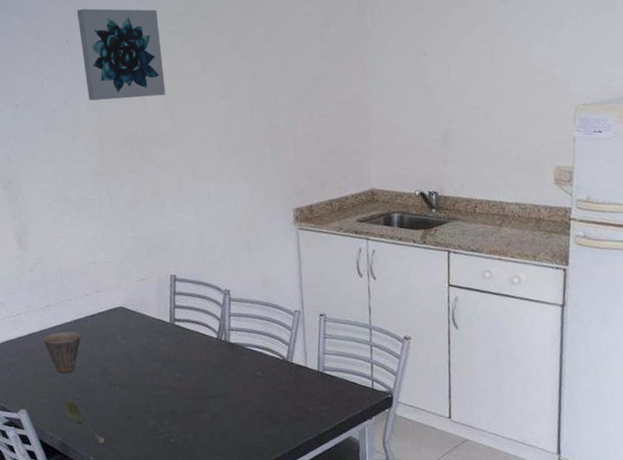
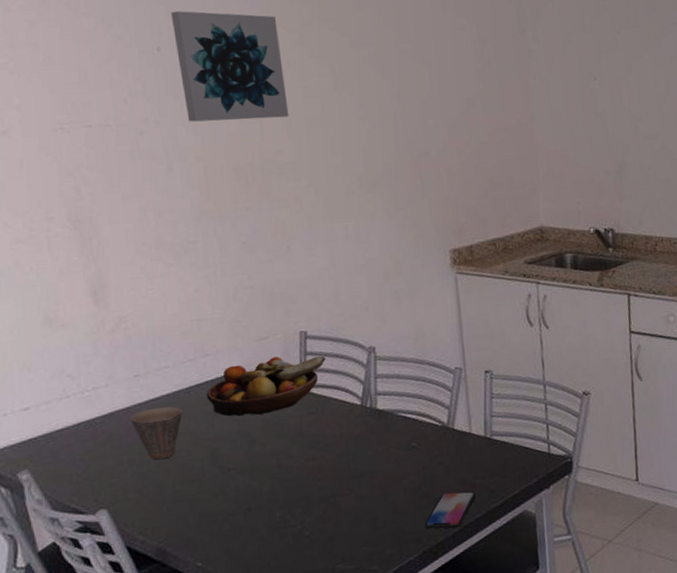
soupspoon: present [64,401,105,444] -> none [161,494,218,546]
fruit bowl: none [99,295,191,342] -> present [206,355,326,416]
smartphone: none [266,416,309,447] -> present [424,491,476,530]

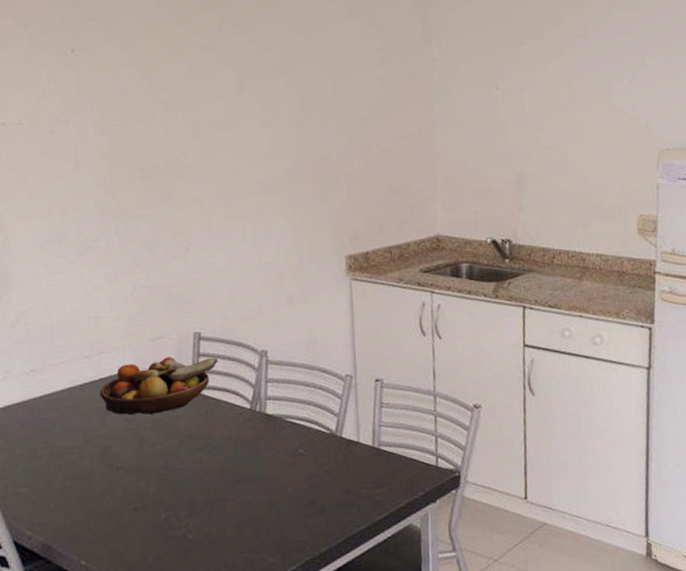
cup: present [130,406,182,460] -> none [24,402,75,456]
wall art: present [170,11,289,122] -> none [86,14,195,122]
smartphone: present [424,491,476,530] -> none [308,501,361,540]

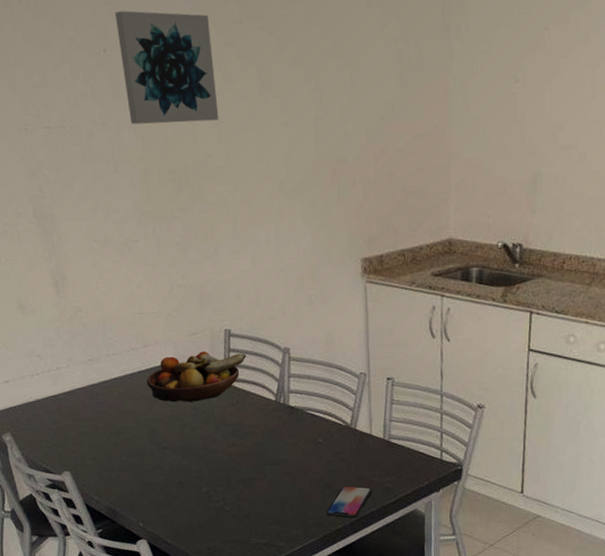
wall art: none [86,14,195,122] -> present [114,10,219,125]
smartphone: none [308,501,361,540] -> present [326,486,372,518]

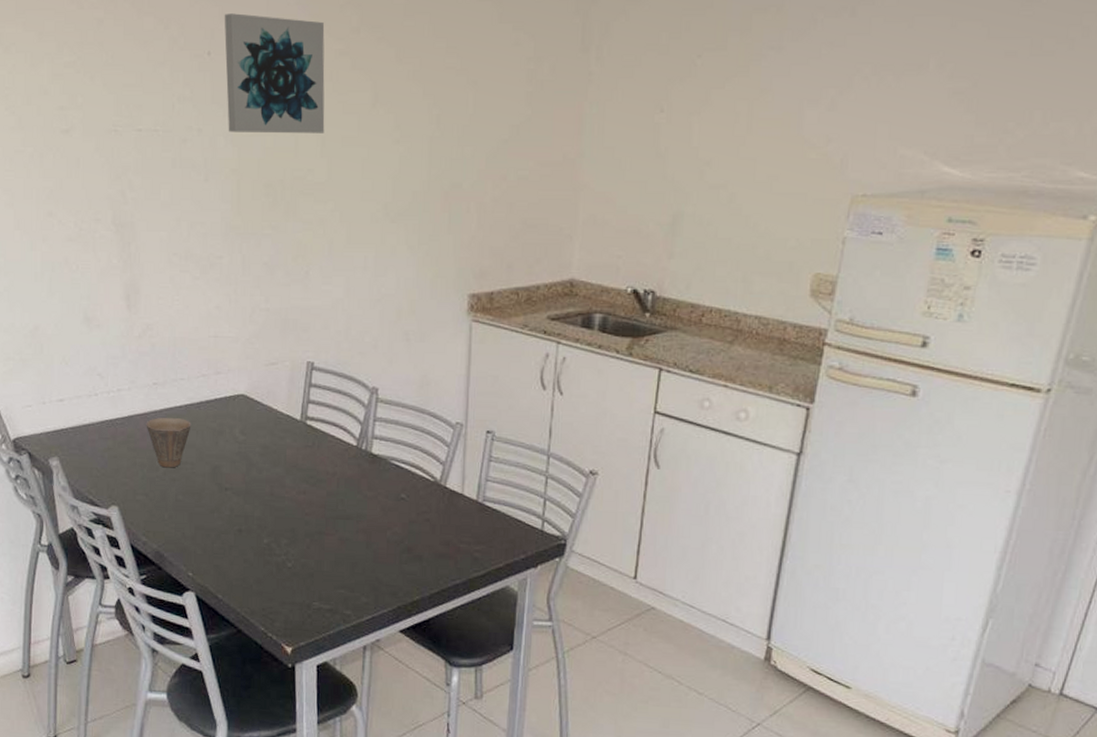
cup: none [86,389,127,434] -> present [146,418,191,468]
fruit bowl: present [146,351,247,402] -> none [214,384,329,440]
smartphone: present [326,486,372,518] -> none [402,551,458,590]

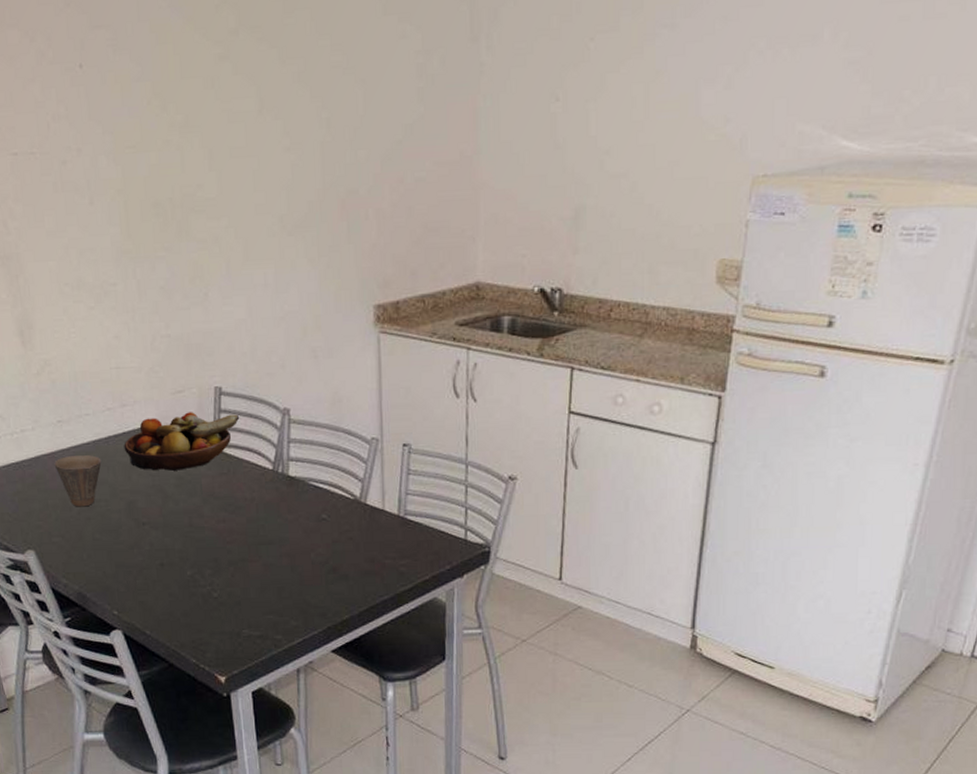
fruit bowl: none [214,384,329,440] -> present [123,412,240,471]
wall art: present [224,13,325,134] -> none [92,20,211,151]

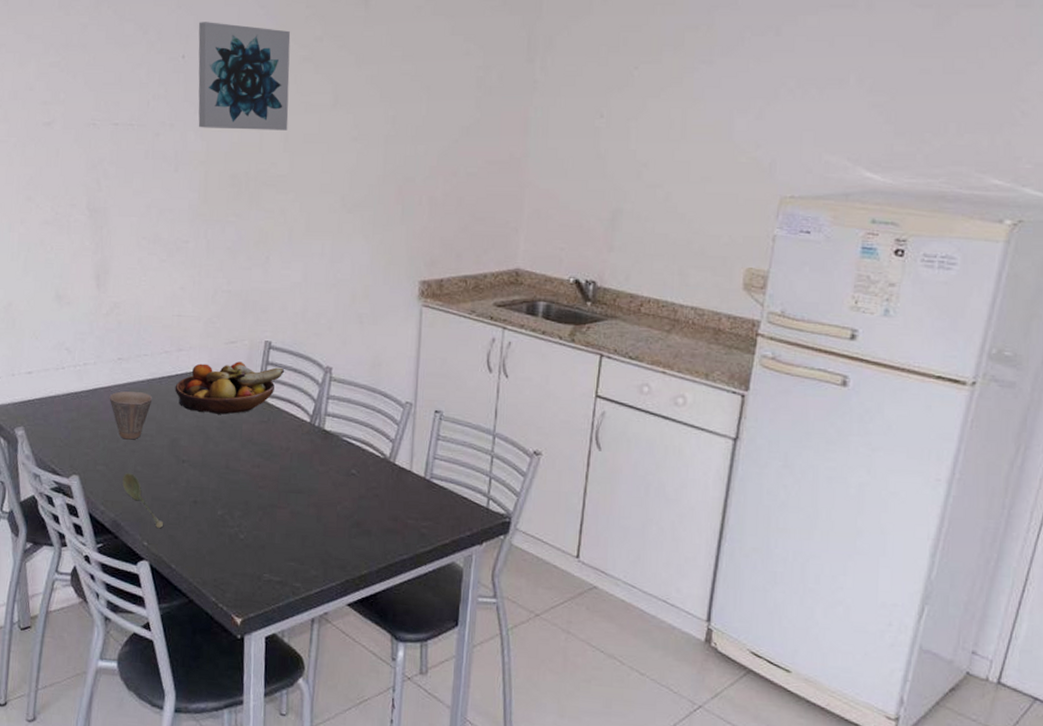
soupspoon: none [81,542,132,596] -> present [122,473,164,529]
wall art: none [92,20,211,151] -> present [198,22,291,131]

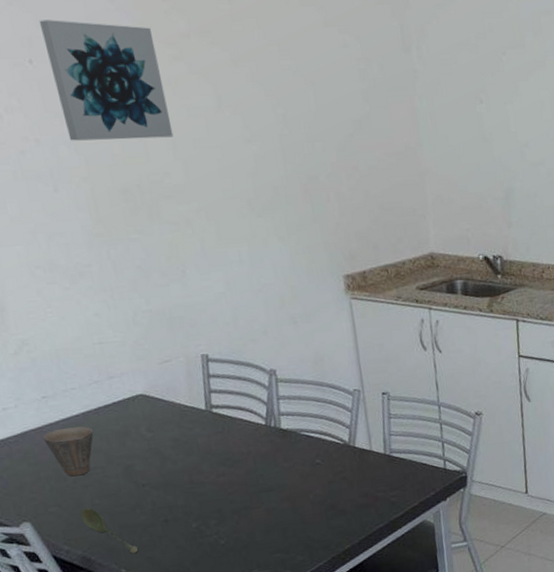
fruit bowl: present [175,362,285,415] -> none [115,378,229,435]

